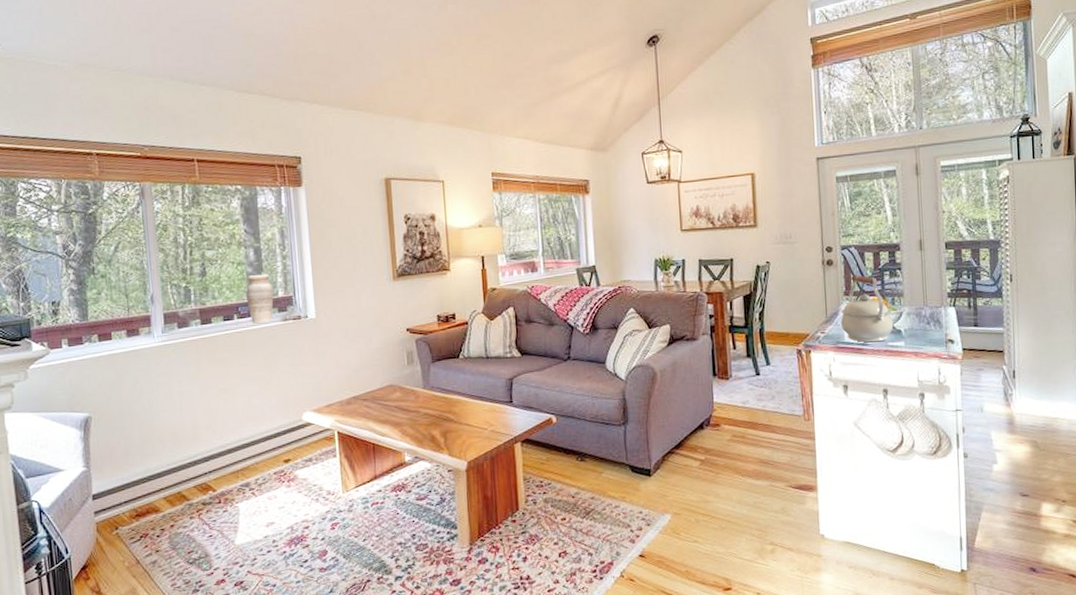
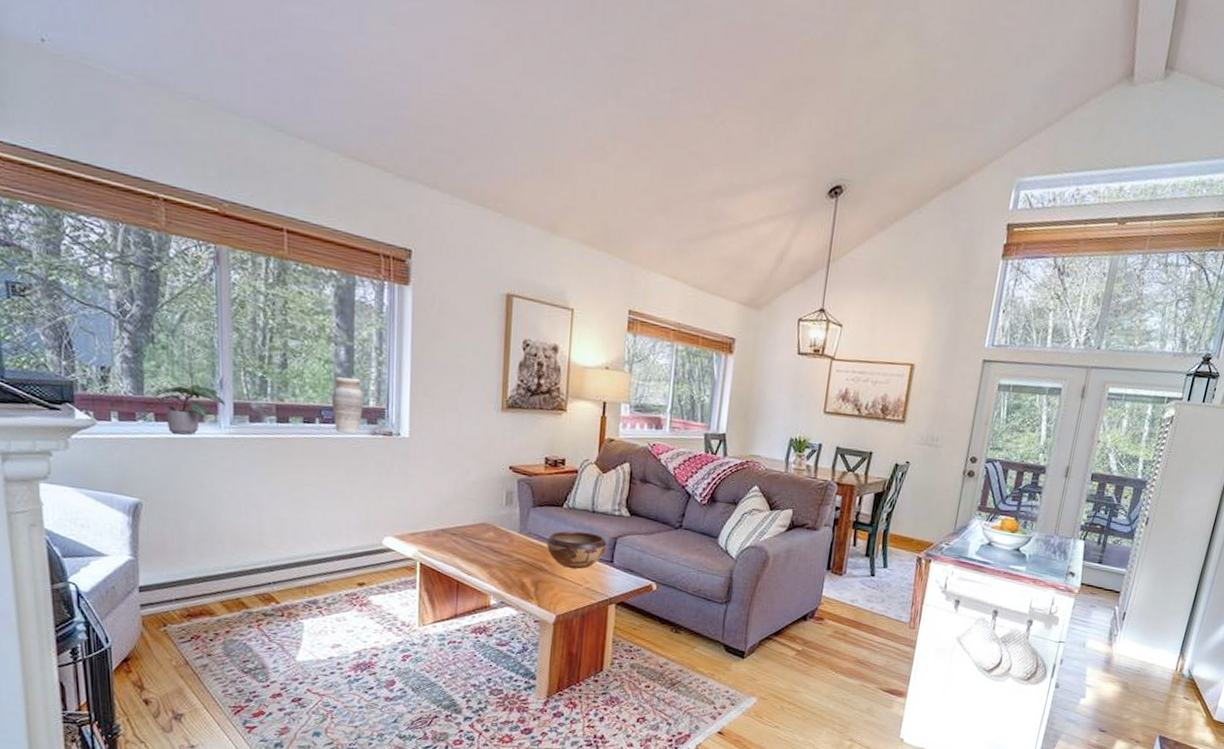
potted plant: none [97,303,157,350] -> present [154,384,225,435]
decorative bowl: none [449,377,504,414] -> present [547,531,607,569]
kettle: present [840,275,894,343] -> none [967,491,1021,563]

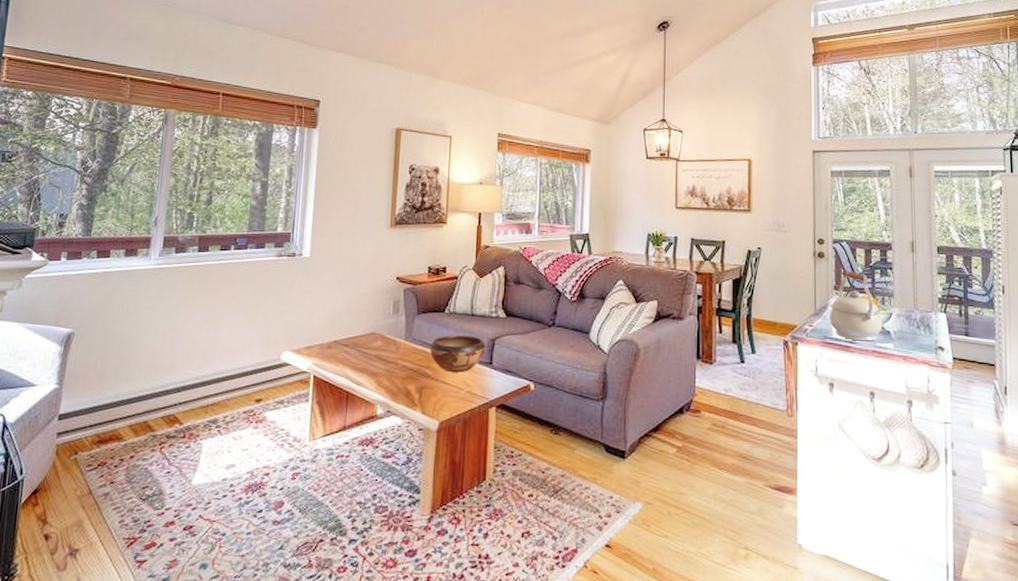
potted plant: present [154,384,225,435] -> none [100,223,157,268]
vase: present [332,376,364,434] -> none [246,207,273,257]
kettle: none [967,491,1021,563] -> present [829,270,883,342]

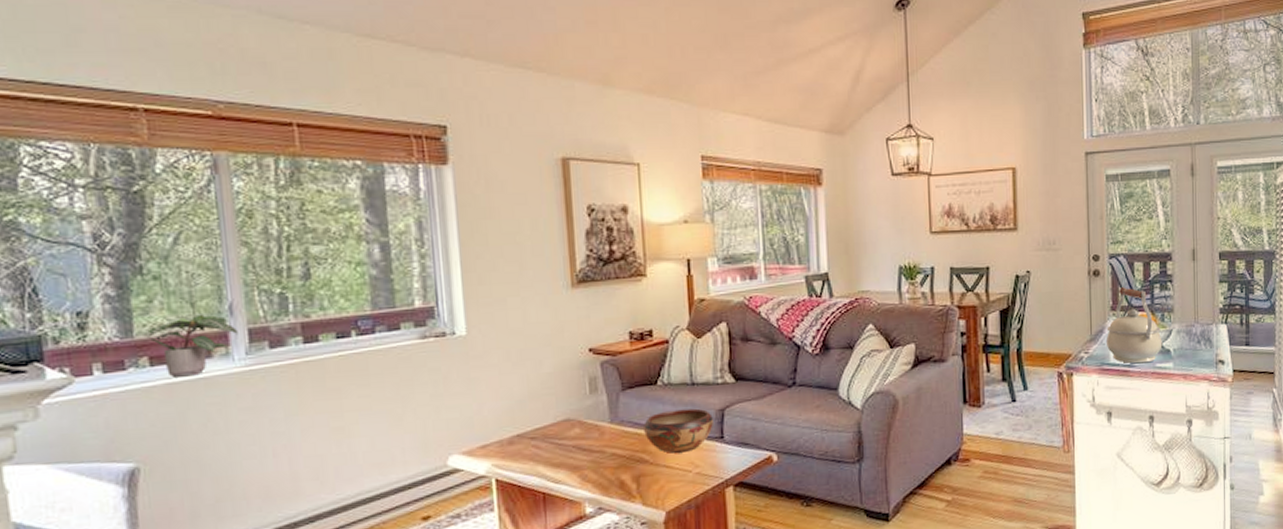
potted plant: none [100,223,157,268] -> present [147,314,238,378]

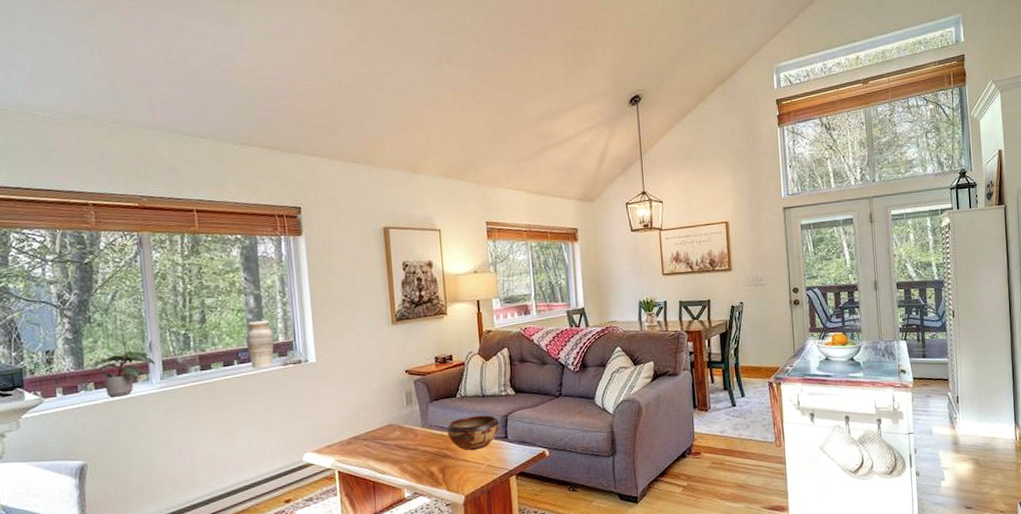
vase: none [369,277,408,343] -> present [246,320,274,369]
kettle: present [1105,287,1163,364] -> none [806,313,854,374]

